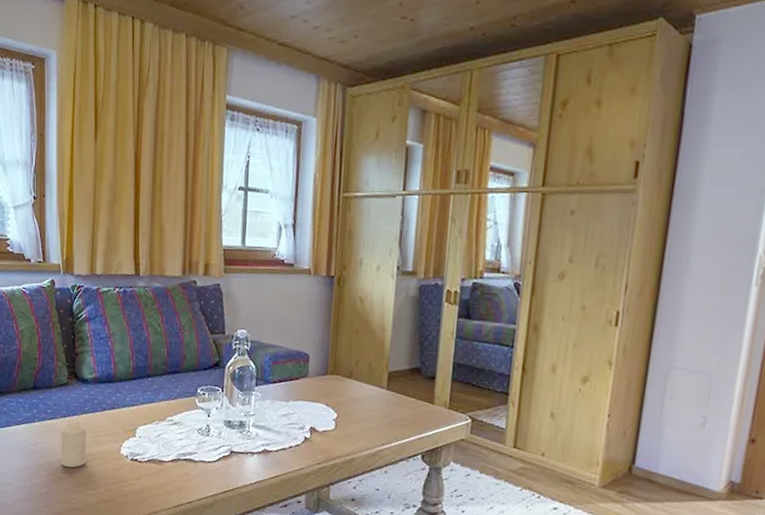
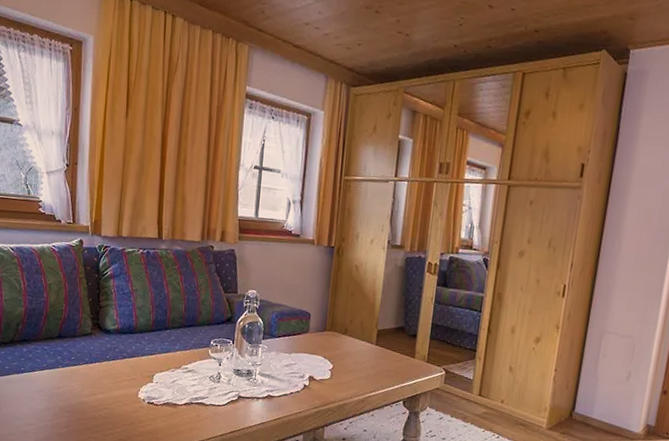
candle: present [62,421,86,468] -> none [82,368,107,410]

